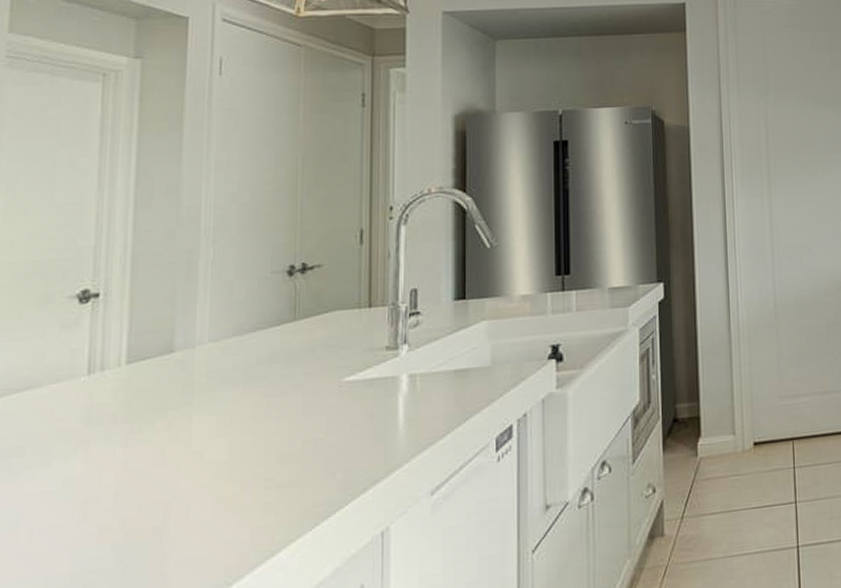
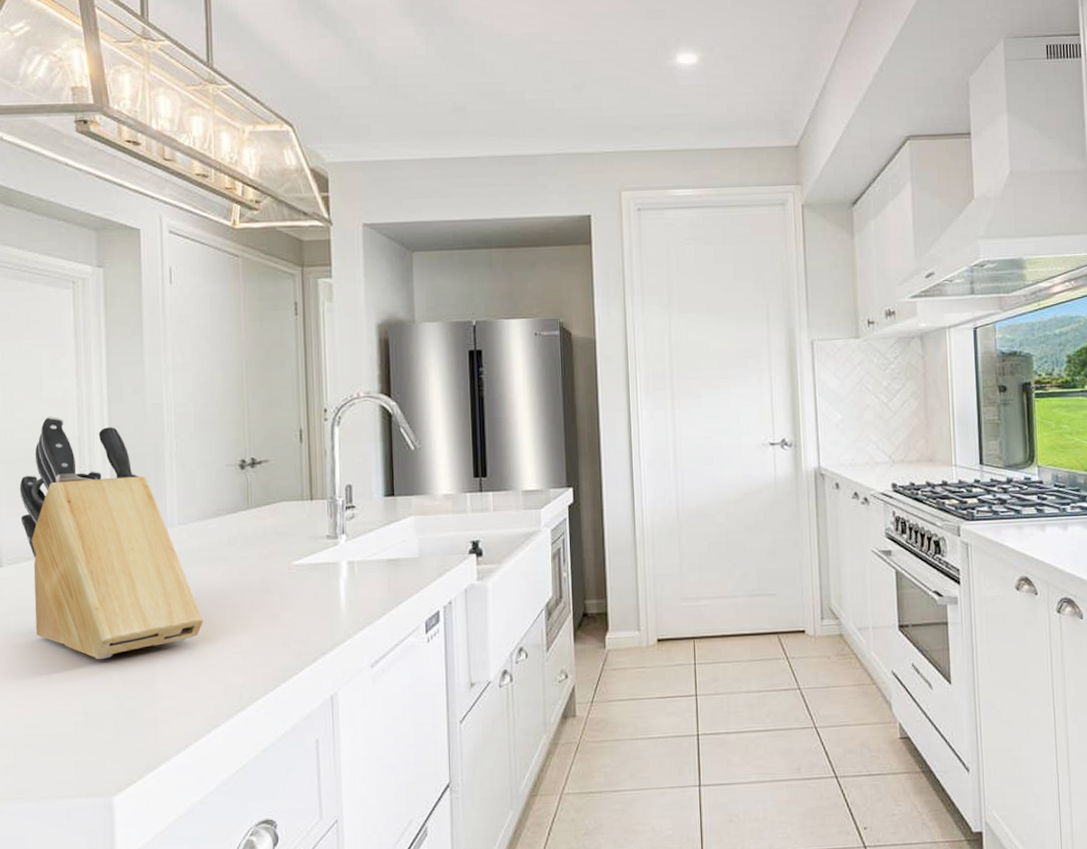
knife block: none [13,223,231,507] -> present [19,416,203,659]

